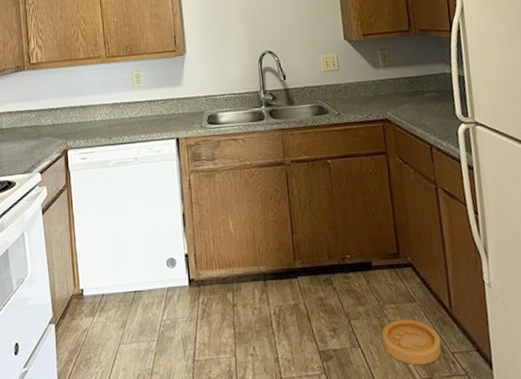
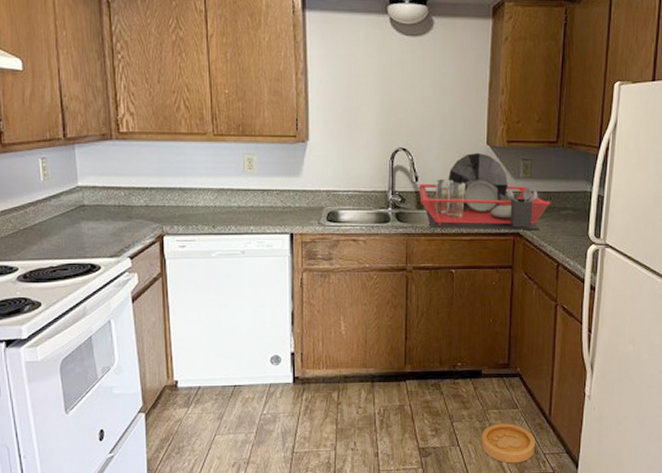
dish rack: none [287,48,414,123] -> present [419,153,551,230]

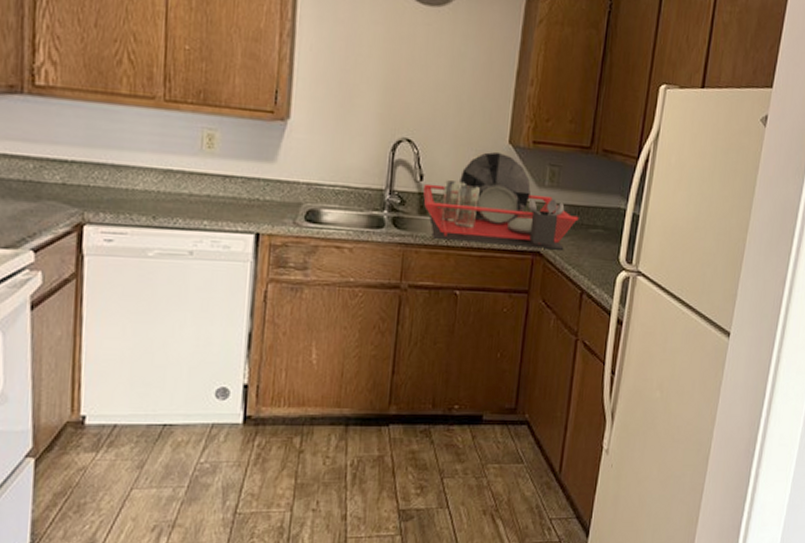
pet bowl: present [481,423,535,464] -> none [475,481,541,531]

